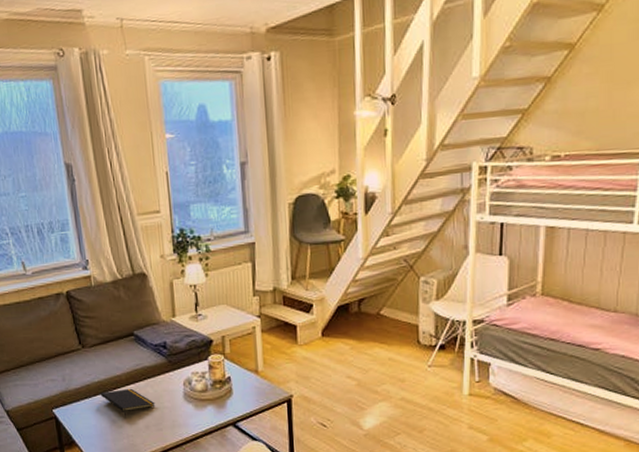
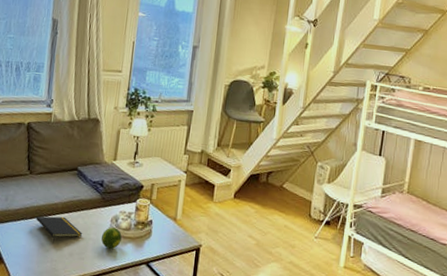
fruit: none [177,391,200,414] -> present [101,227,122,249]

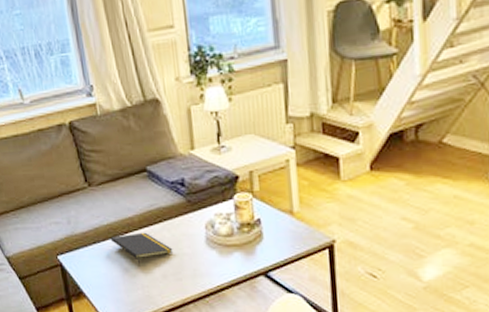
fruit: present [101,227,122,249] -> none [198,235,225,262]

